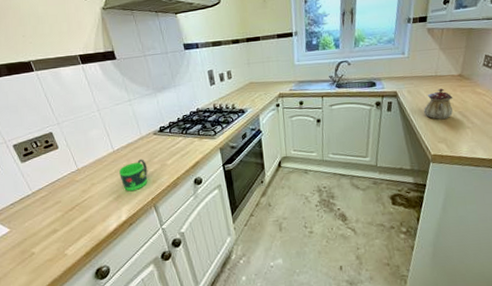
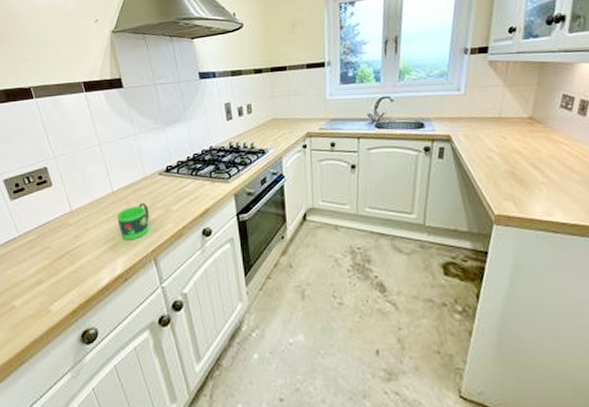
teapot: present [423,88,453,120] -> none [484,133,522,172]

